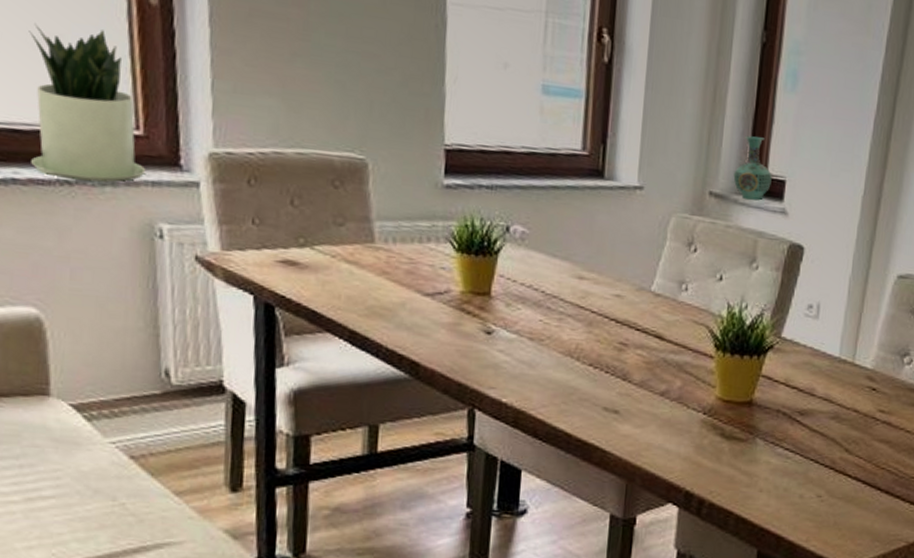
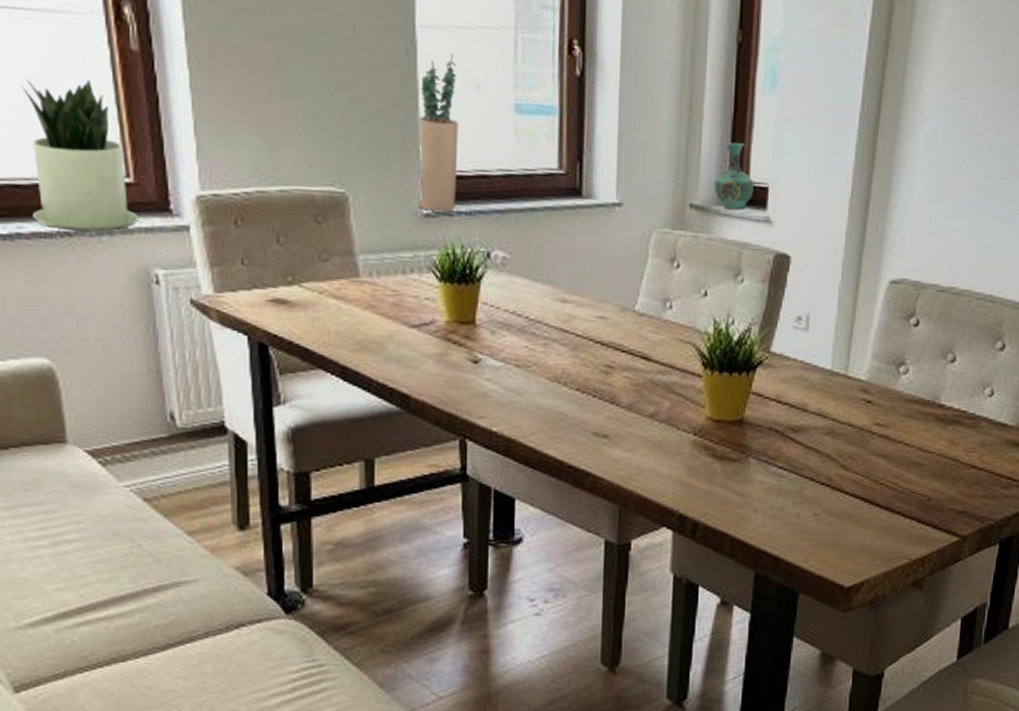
vase: none [437,31,486,186] -> present [416,53,459,213]

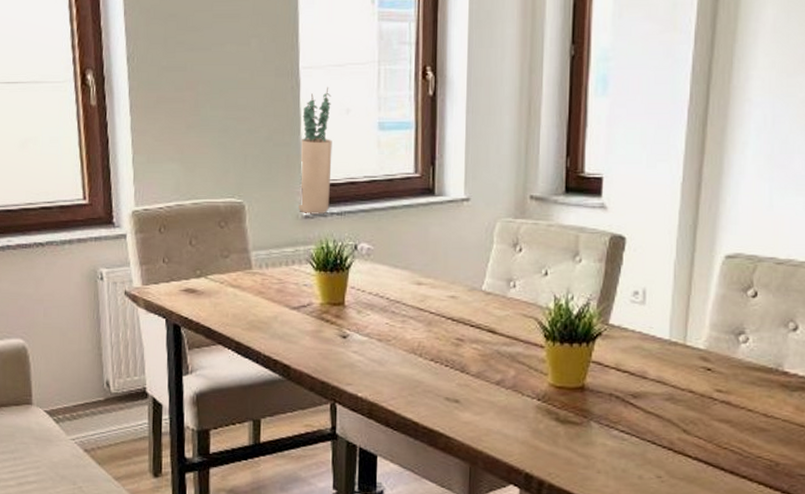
planter: present [21,78,139,233] -> none [16,130,91,243]
vase: present [714,142,754,211] -> none [552,141,589,200]

